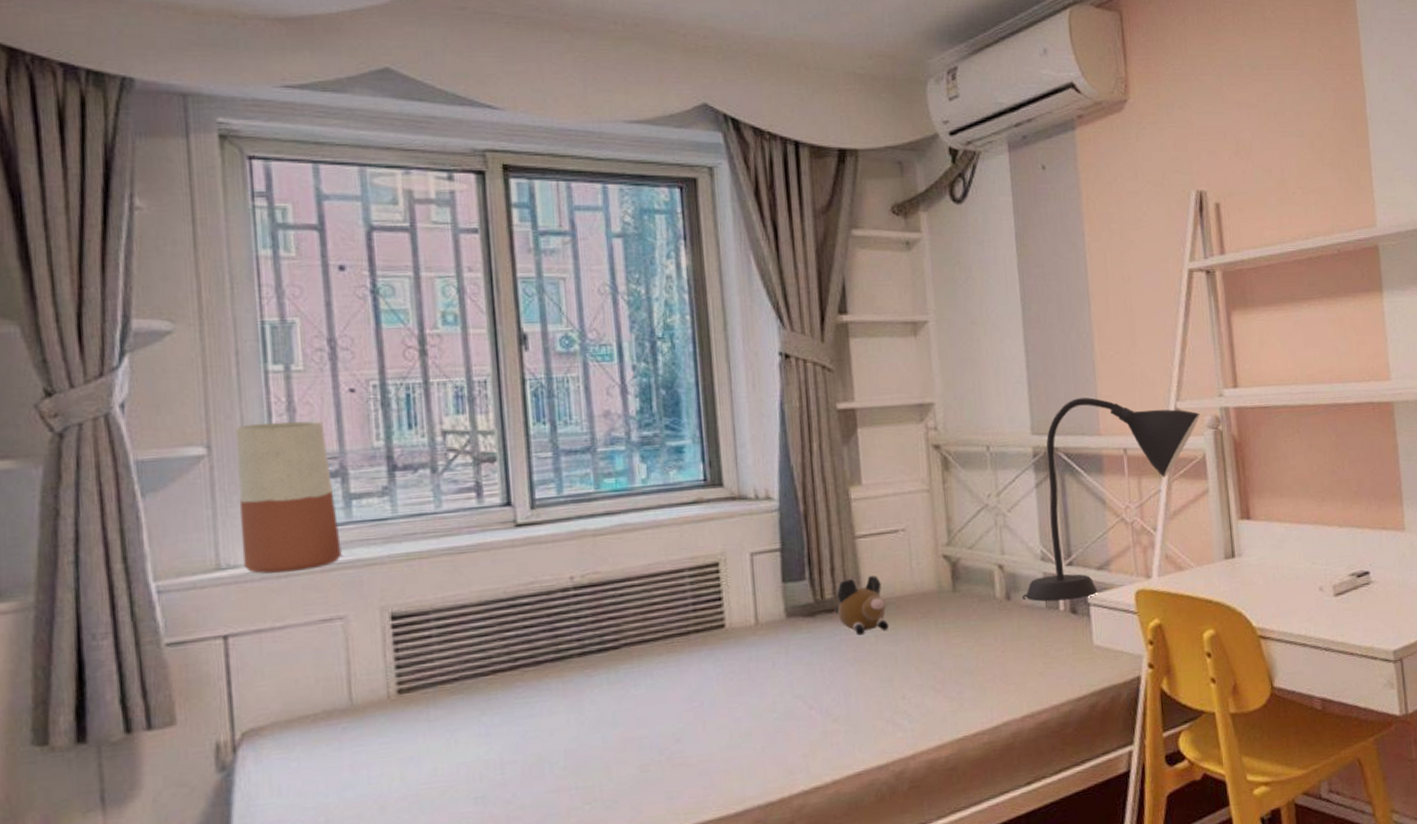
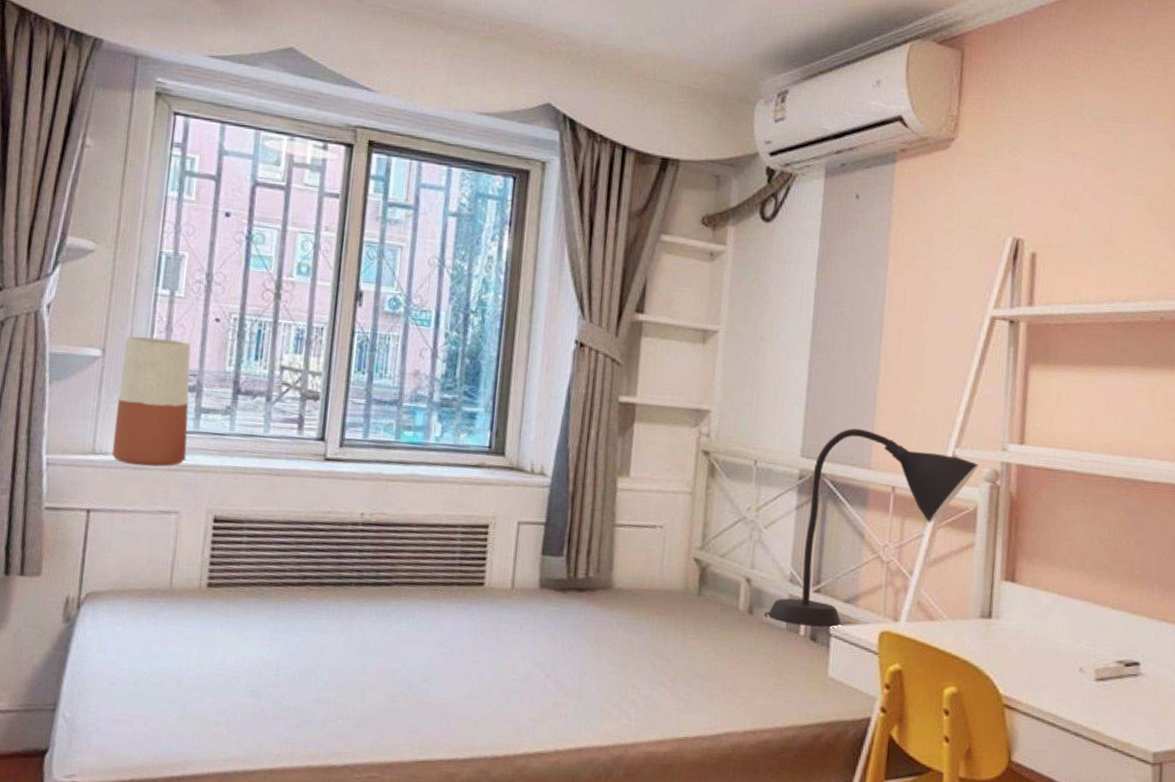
plush toy: present [834,575,890,636] -> none [584,563,633,619]

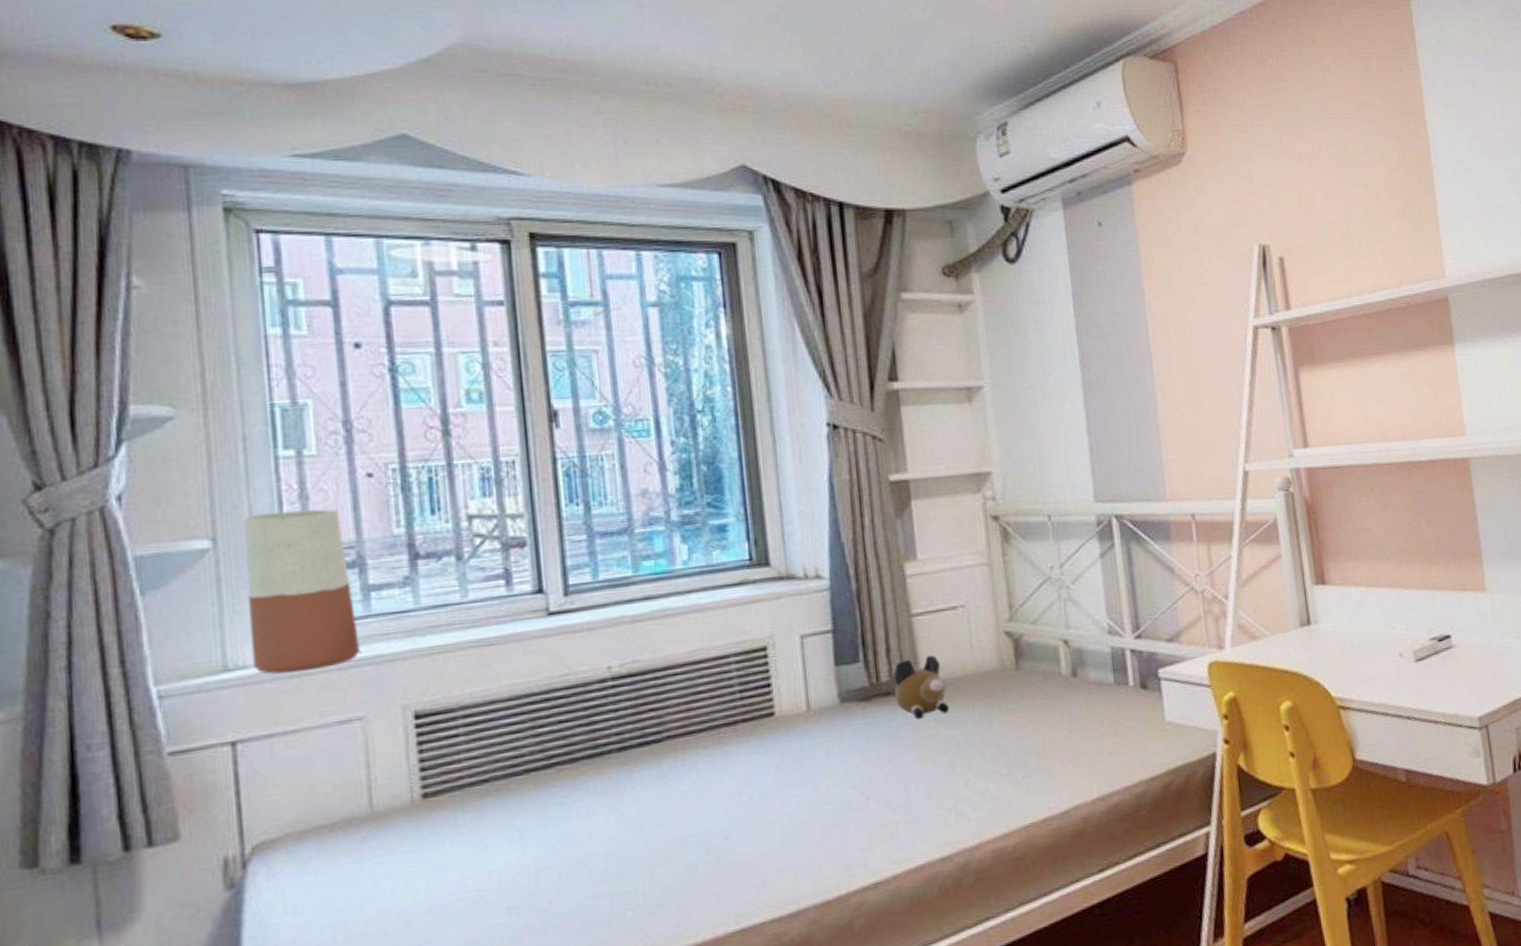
plush toy: none [584,563,633,619] -> present [891,655,950,720]
desk lamp: present [763,428,979,628] -> none [1088,462,1270,678]

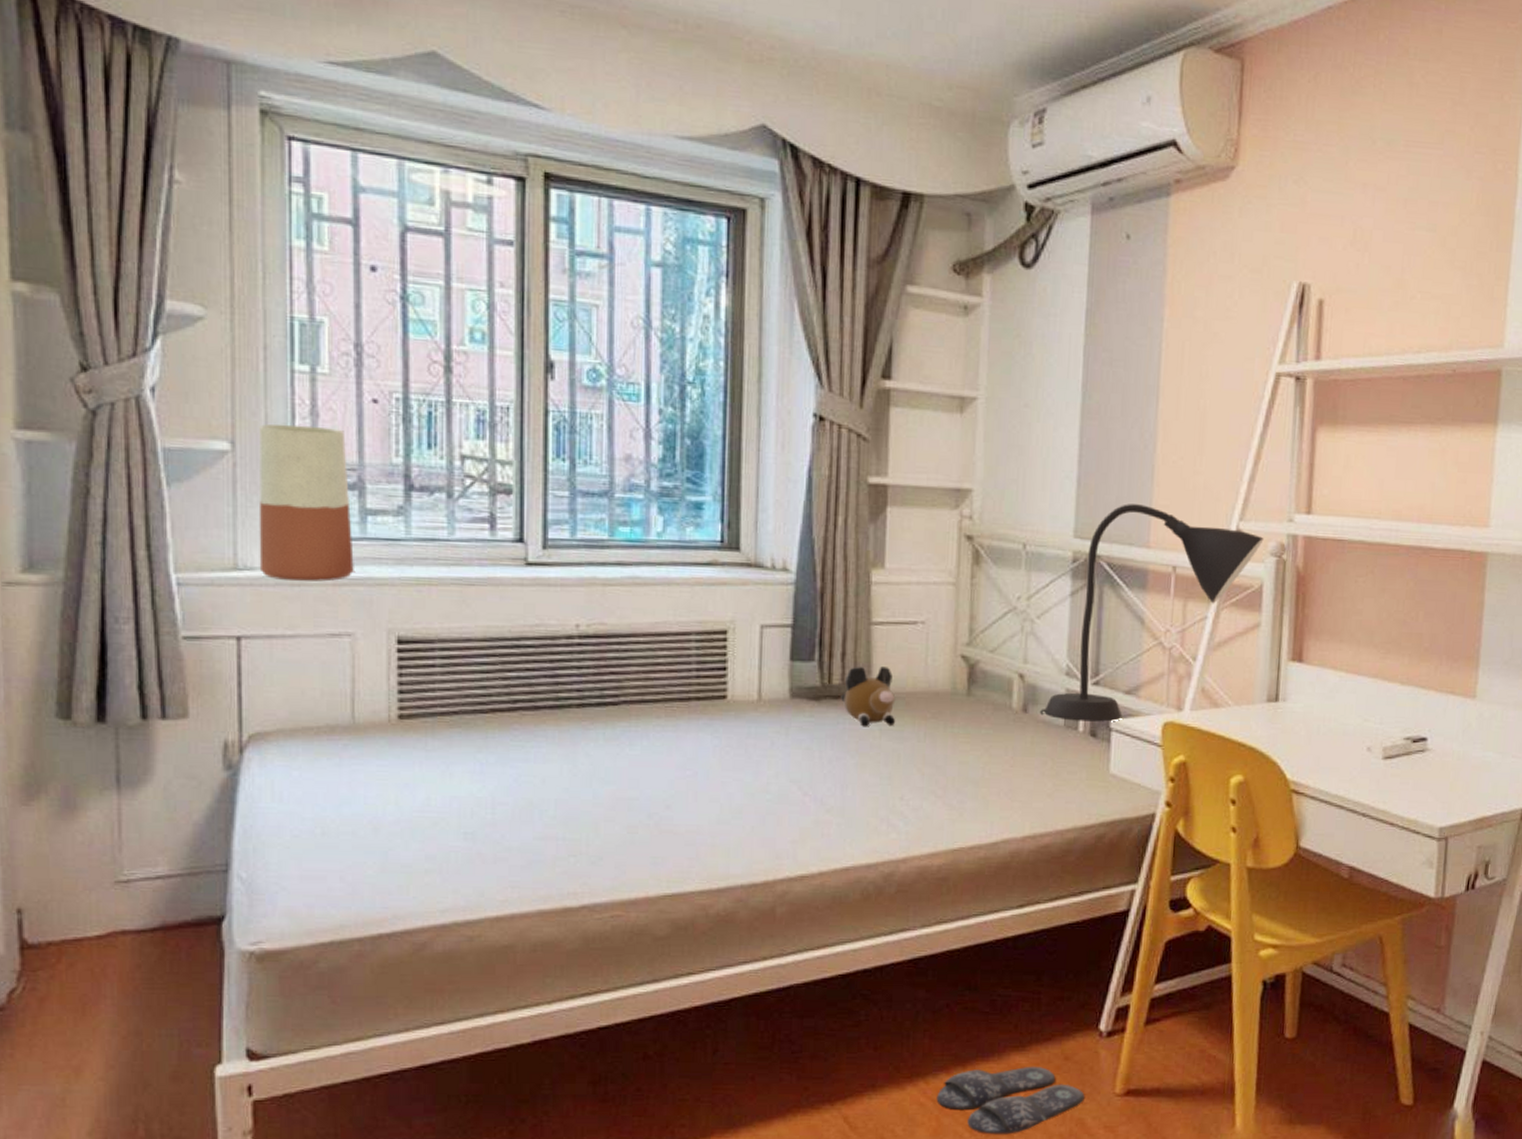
desk lamp: none [1088,462,1270,678] -> present [1039,504,1264,722]

